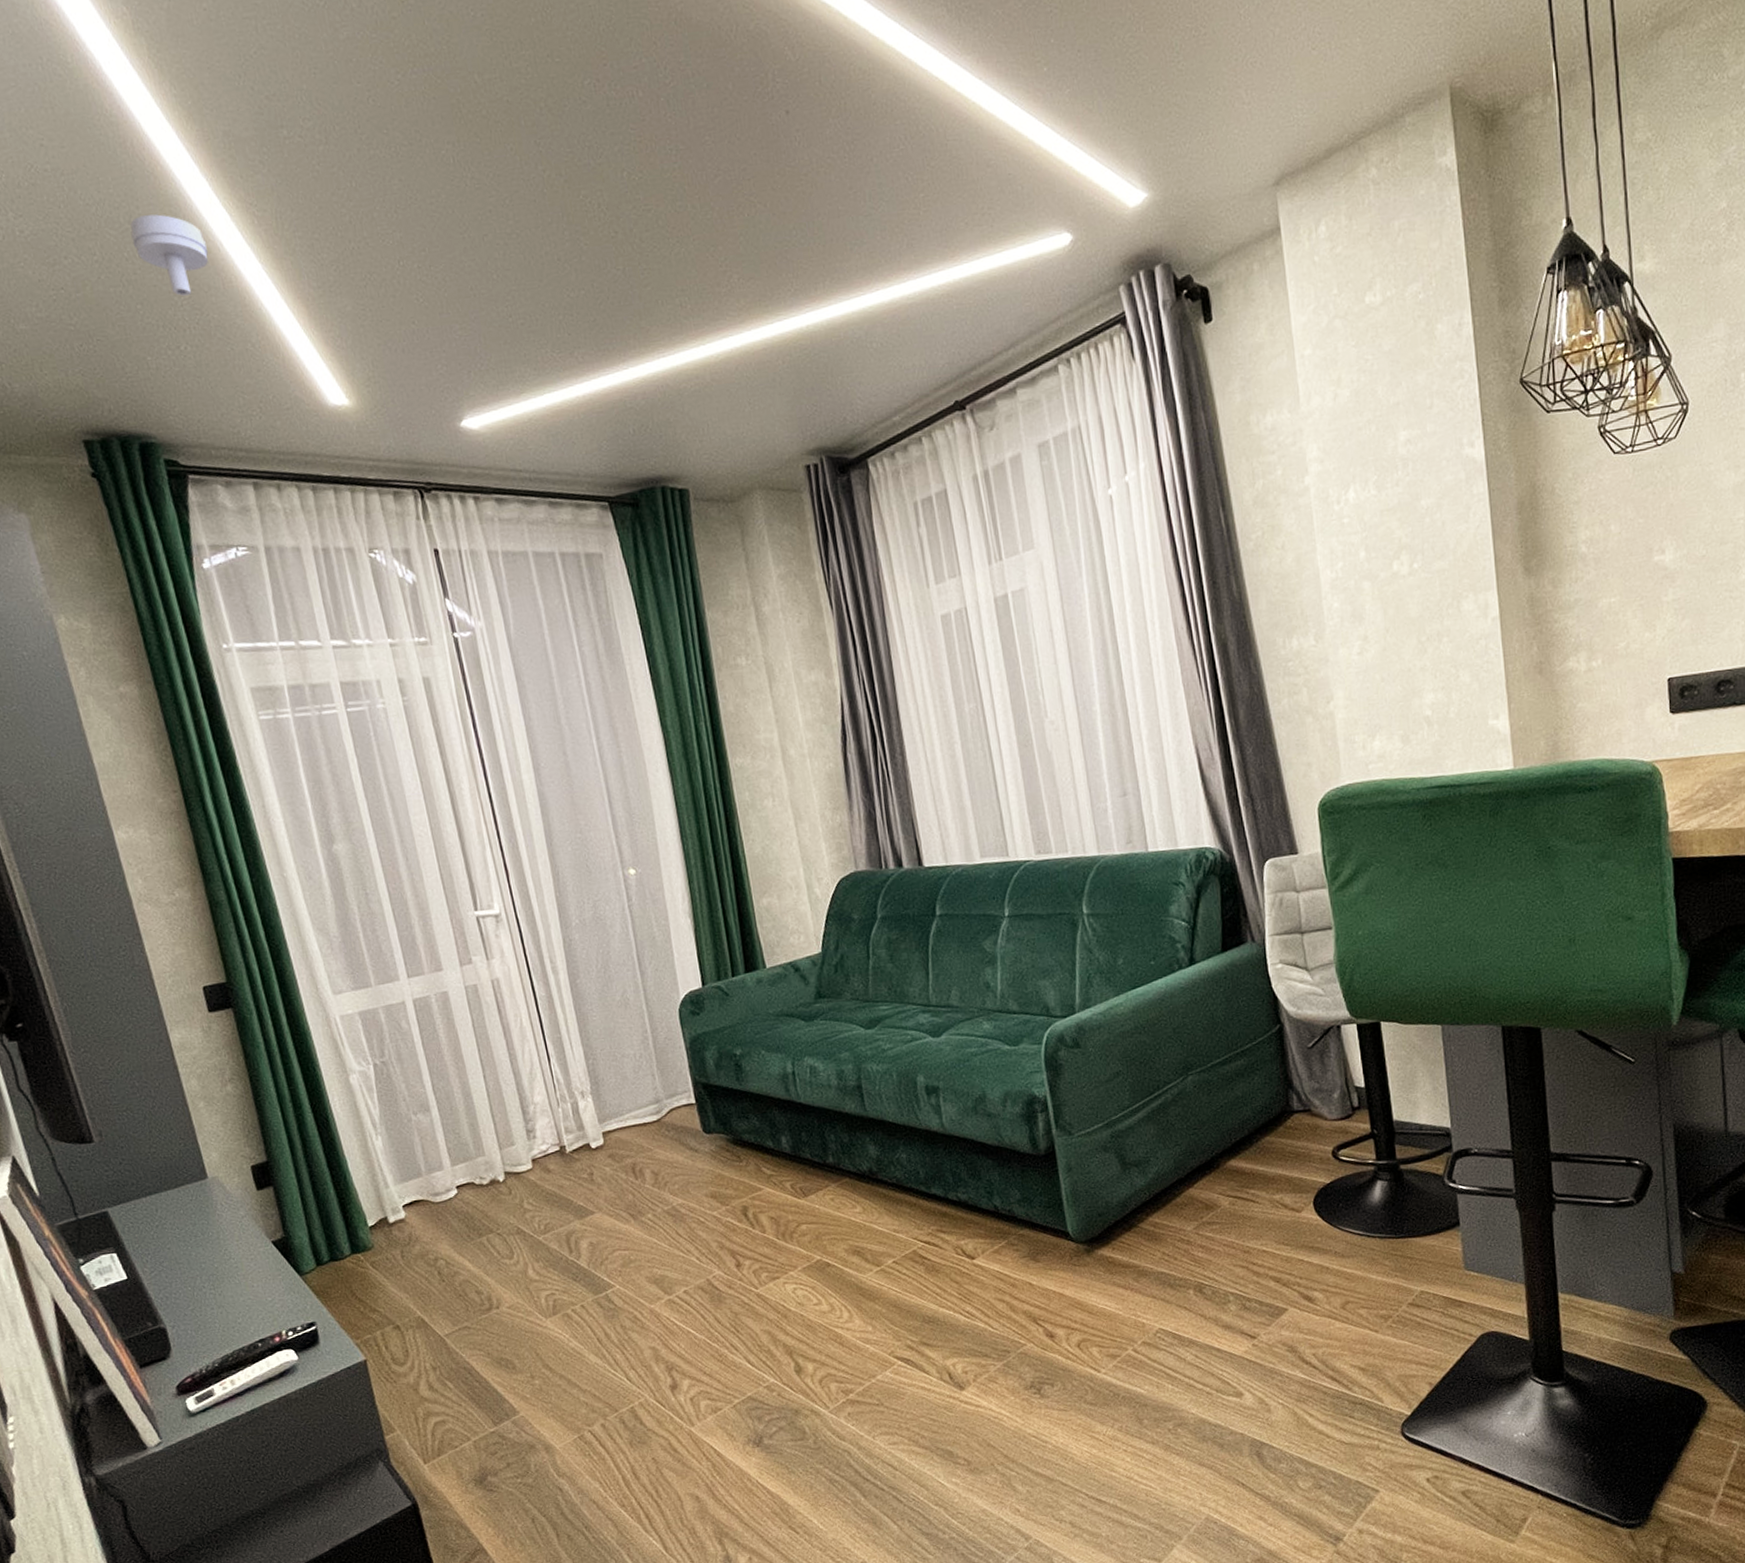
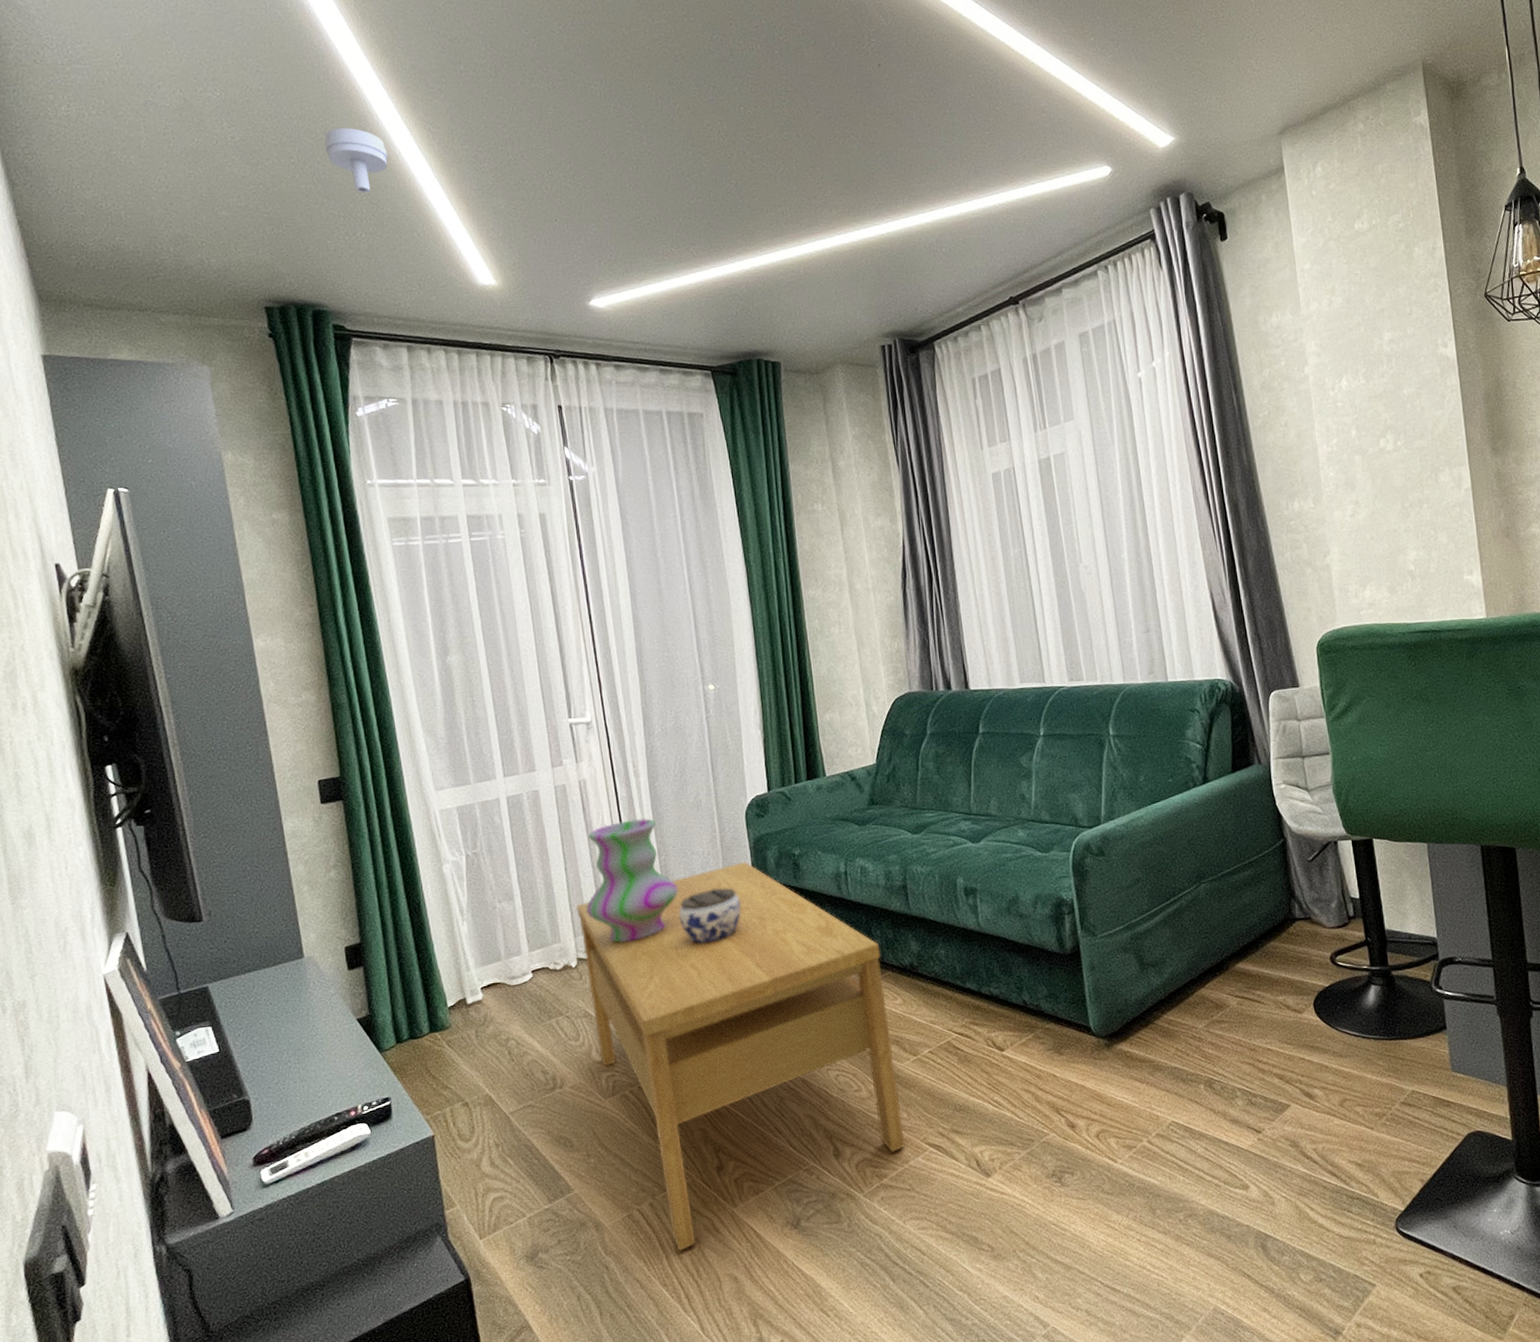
coffee table: none [499,1064,872,1472] -> present [576,861,906,1251]
vase: none [506,1019,610,1154] -> present [586,818,678,943]
jar: none [612,1093,680,1154] -> present [679,888,741,944]

